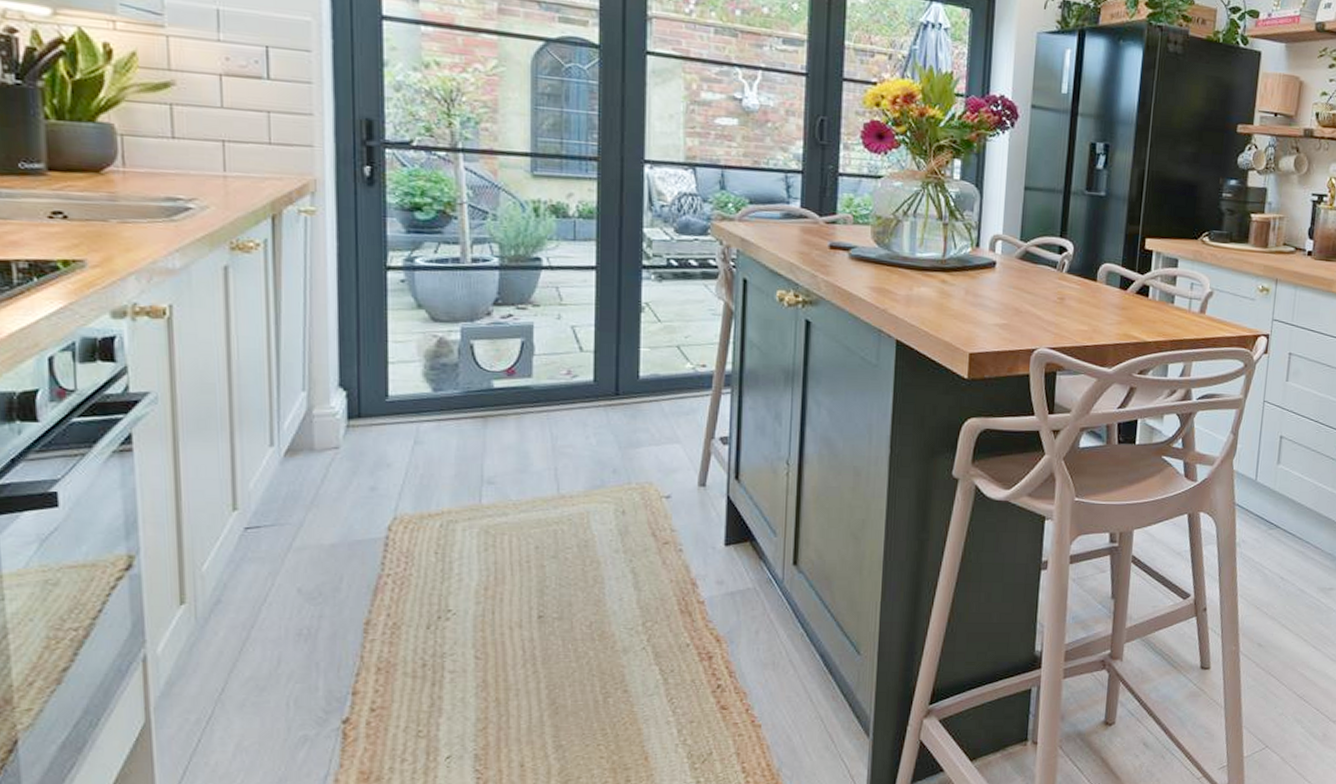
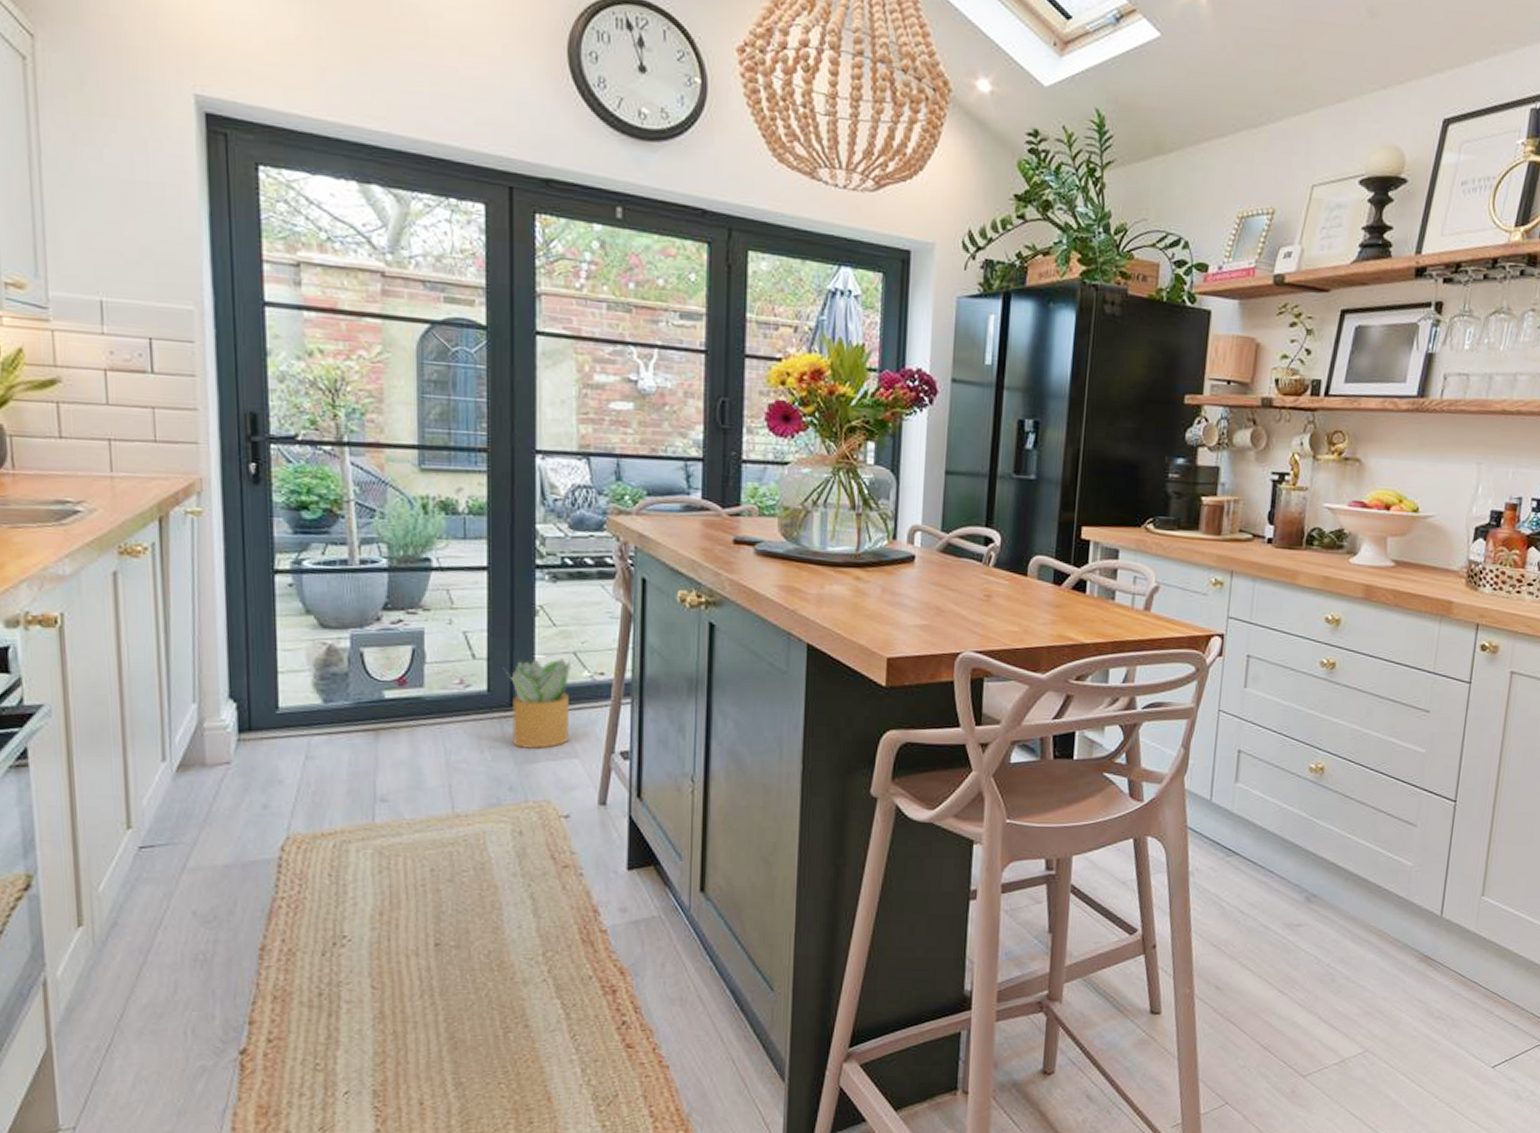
potted plant: none [609,351,674,435] -> present [502,658,570,749]

